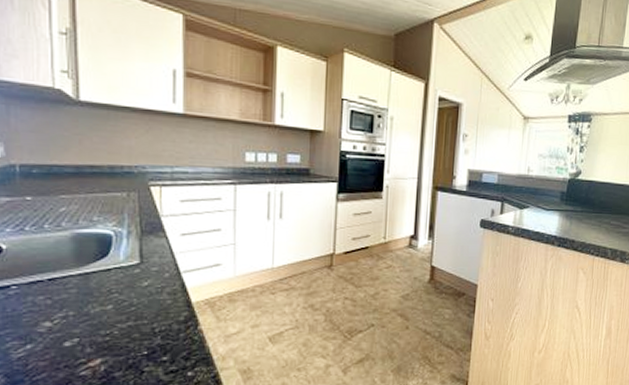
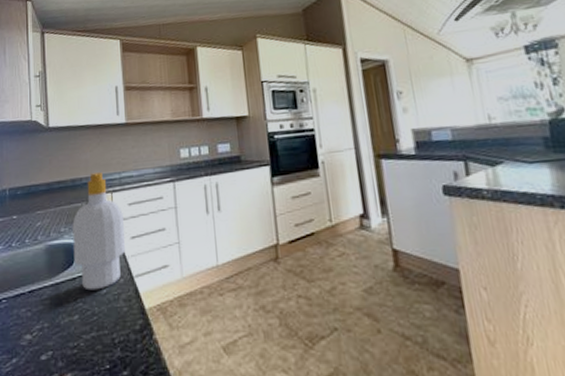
soap bottle: none [109,162,174,282] -> present [72,172,126,291]

